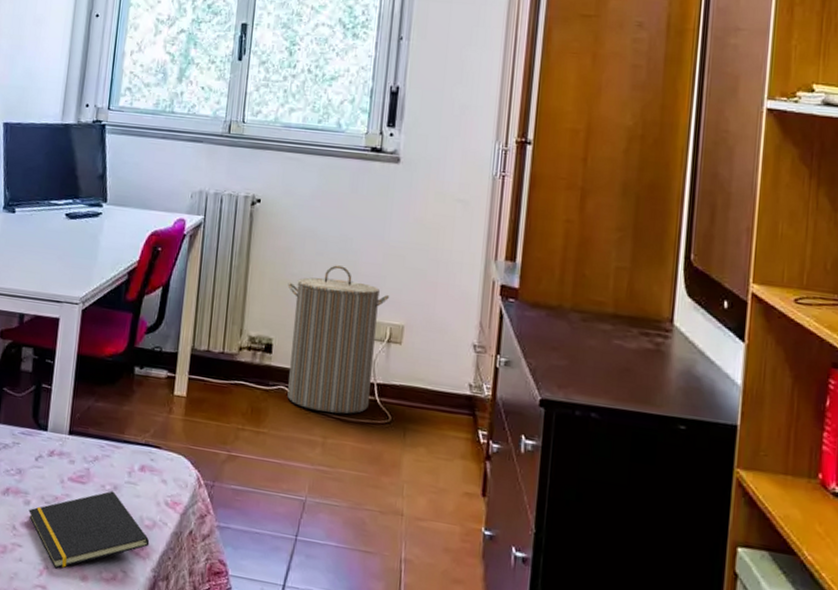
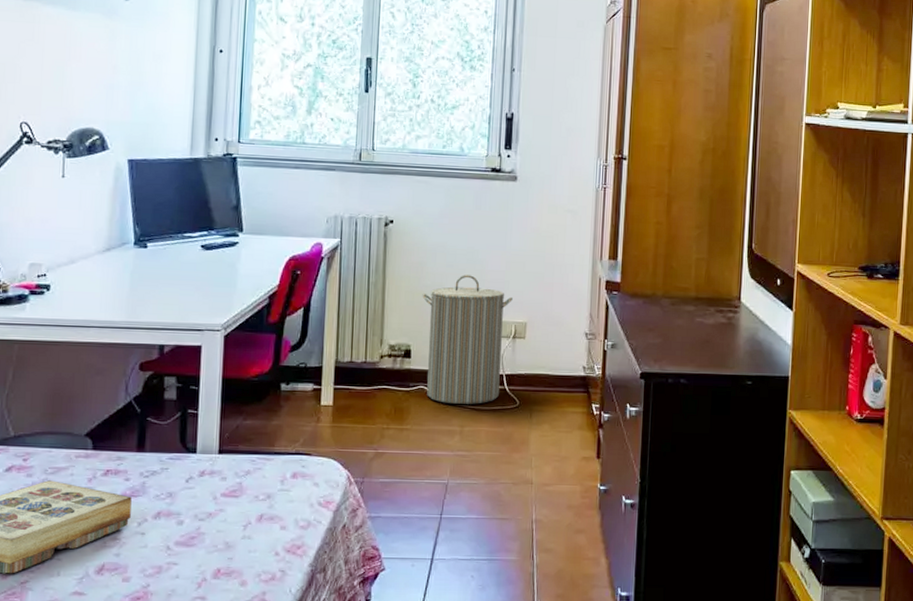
notepad: present [28,491,150,569] -> none [182,500,306,579]

